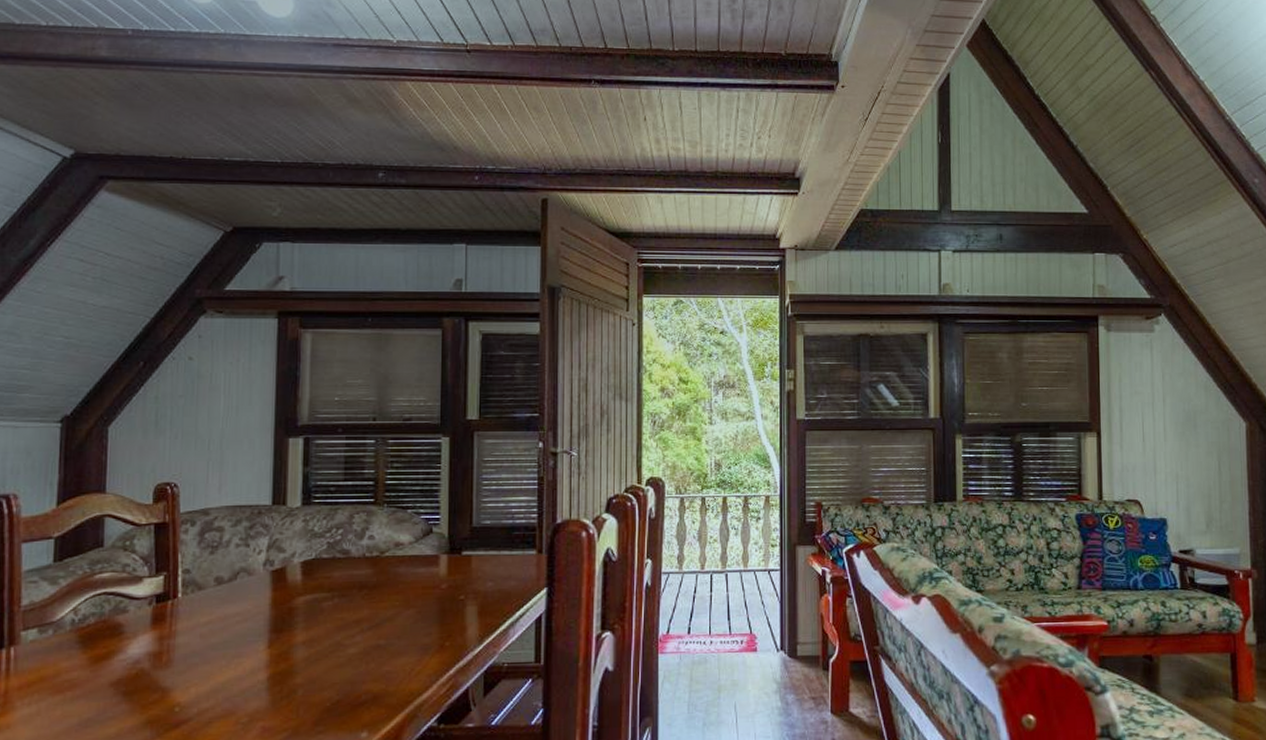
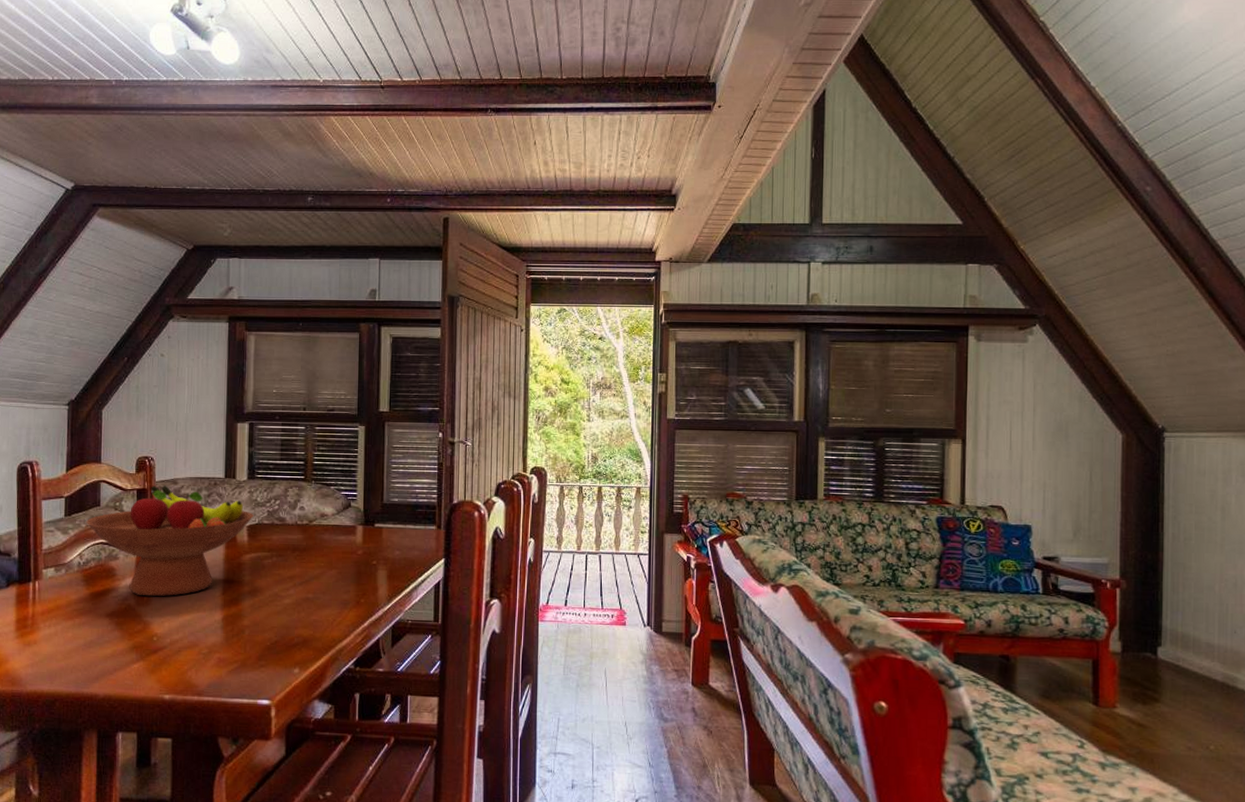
fruit bowl: none [83,517,310,657] -> present [86,485,254,597]

